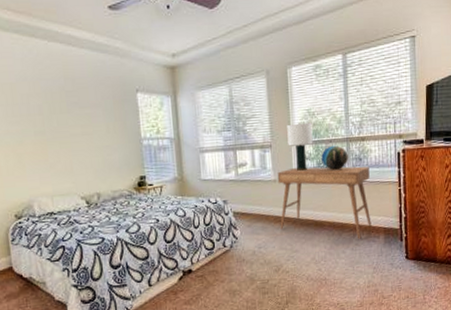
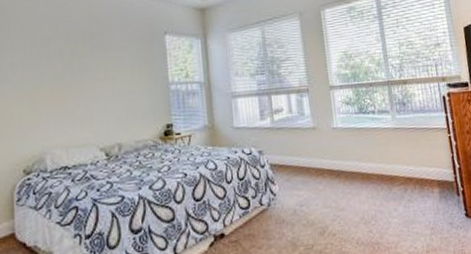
desk: present [277,166,372,239] -> none [316,111,424,194]
lamp: present [287,122,313,172] -> none [324,65,353,118]
decorative globe: present [321,145,348,170] -> none [362,89,392,116]

